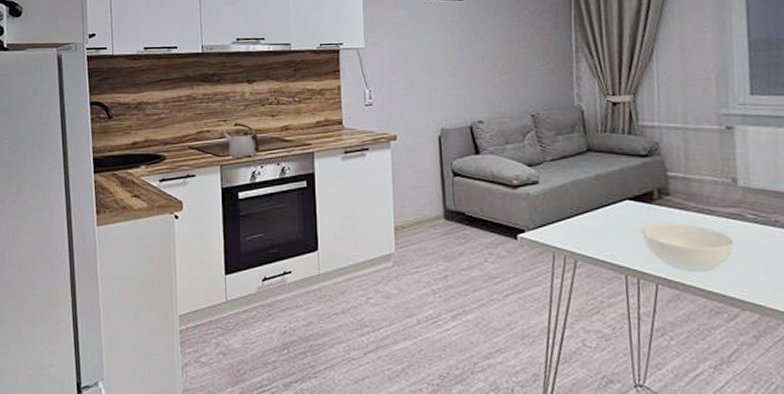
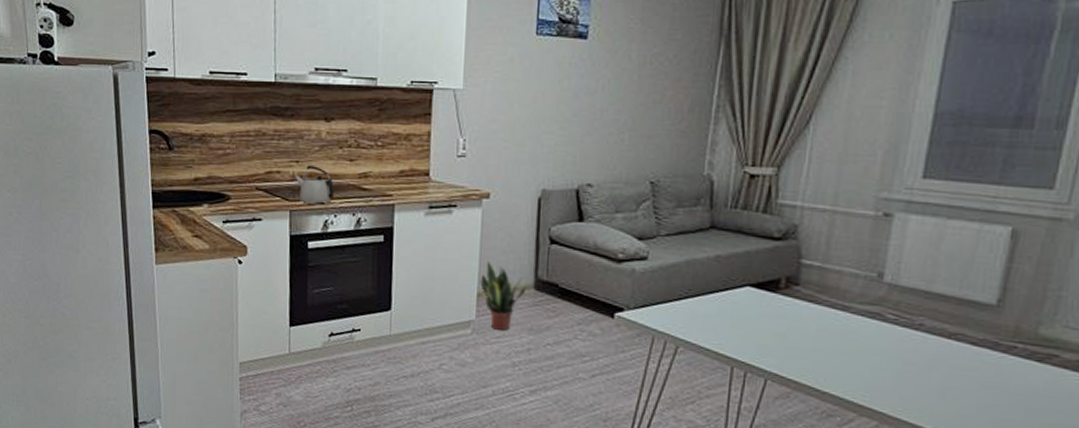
potted plant: none [396,197,438,260] -> present [480,261,527,331]
bowl: present [640,223,735,272] -> none [757,314,867,372]

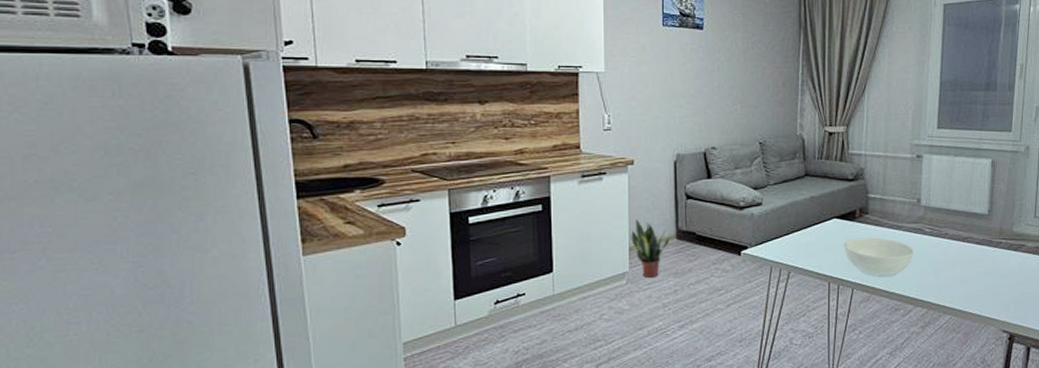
kettle: present [295,164,335,204] -> none [452,145,493,181]
bowl: none [757,314,867,372] -> present [843,237,915,278]

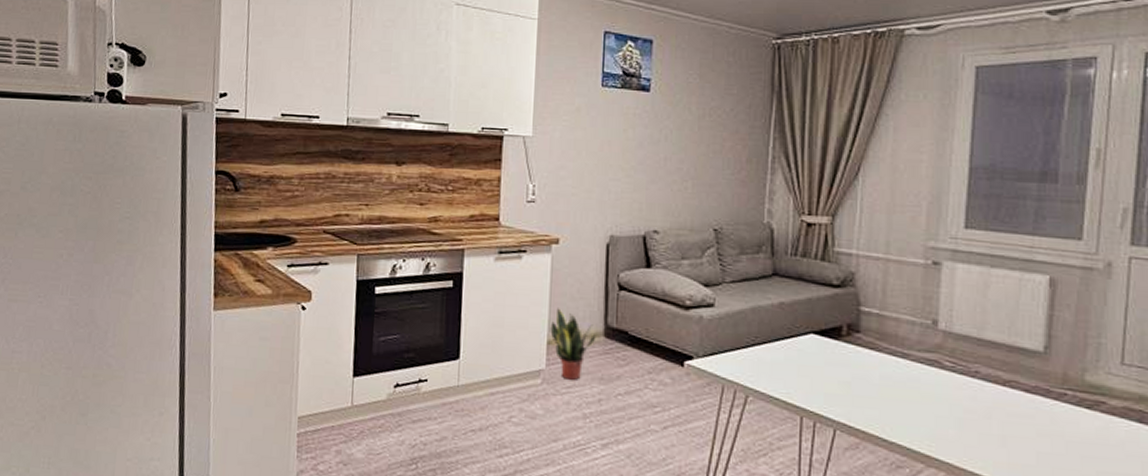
bowl: present [843,237,915,278] -> none [822,362,928,421]

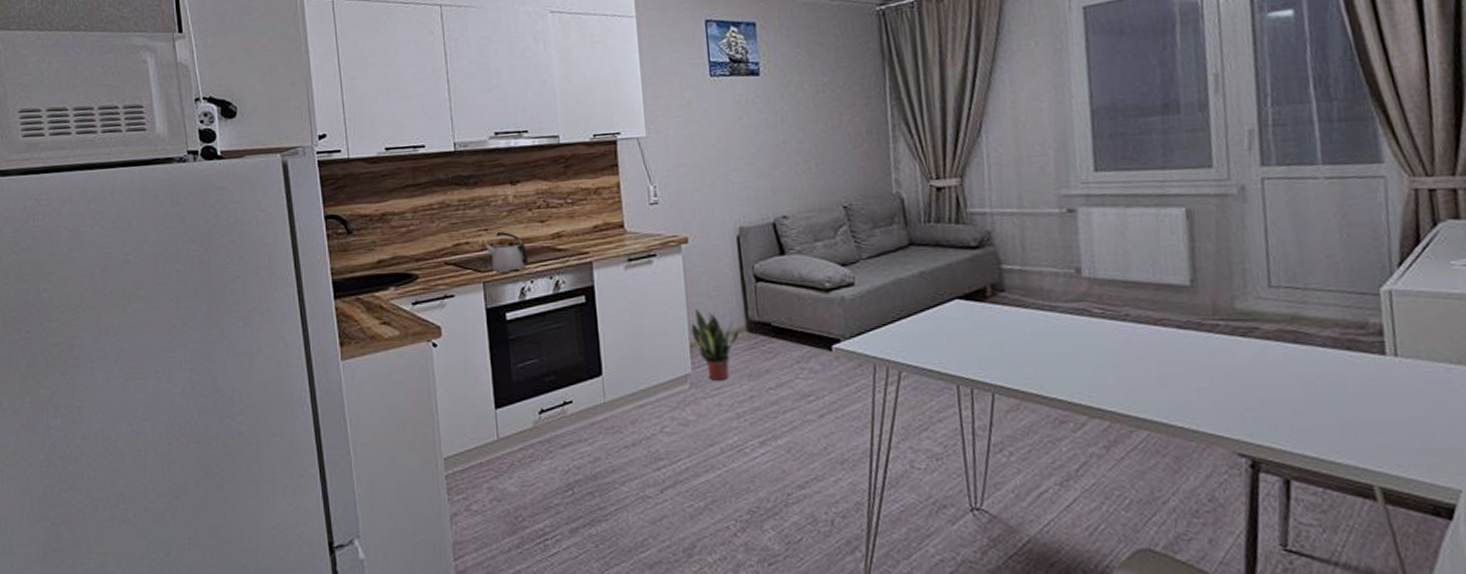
kettle: none [364,208,404,248] -> present [485,231,529,272]

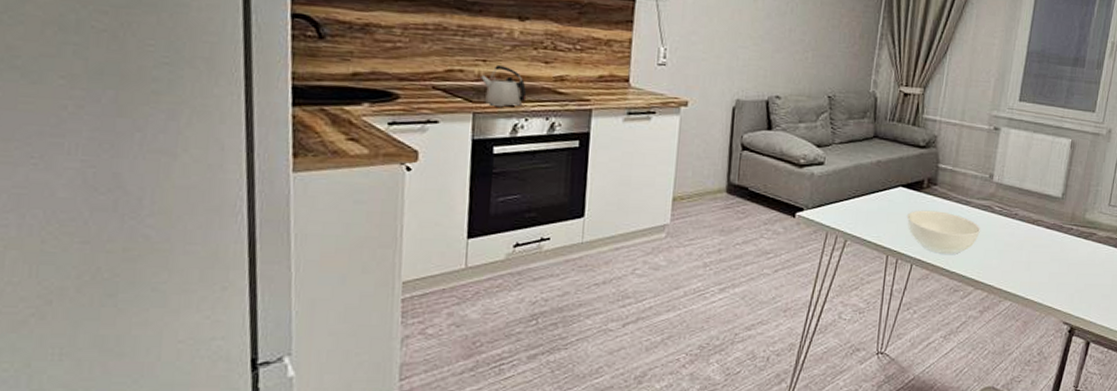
potted plant: present [691,309,740,381] -> none [676,167,719,233]
bowl: none [972,323,1081,378] -> present [906,210,981,256]

